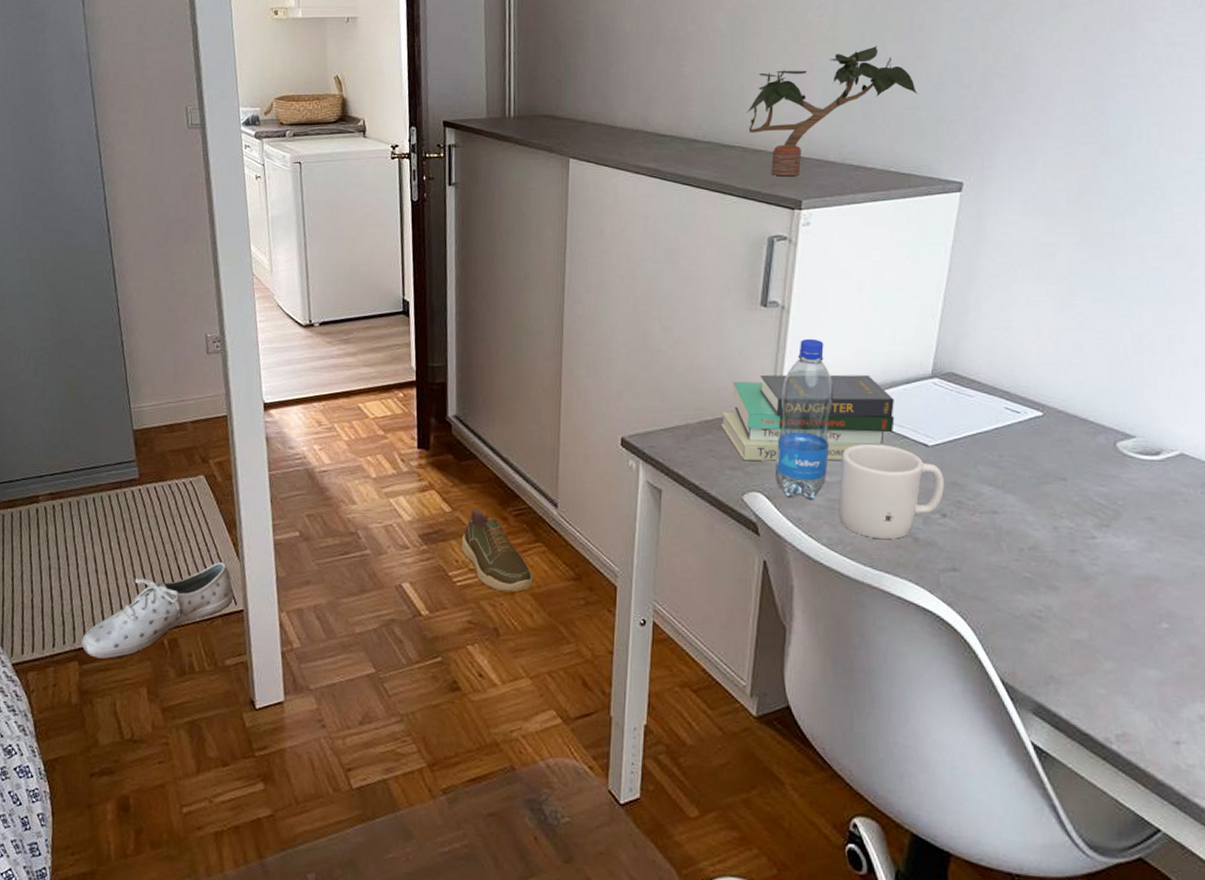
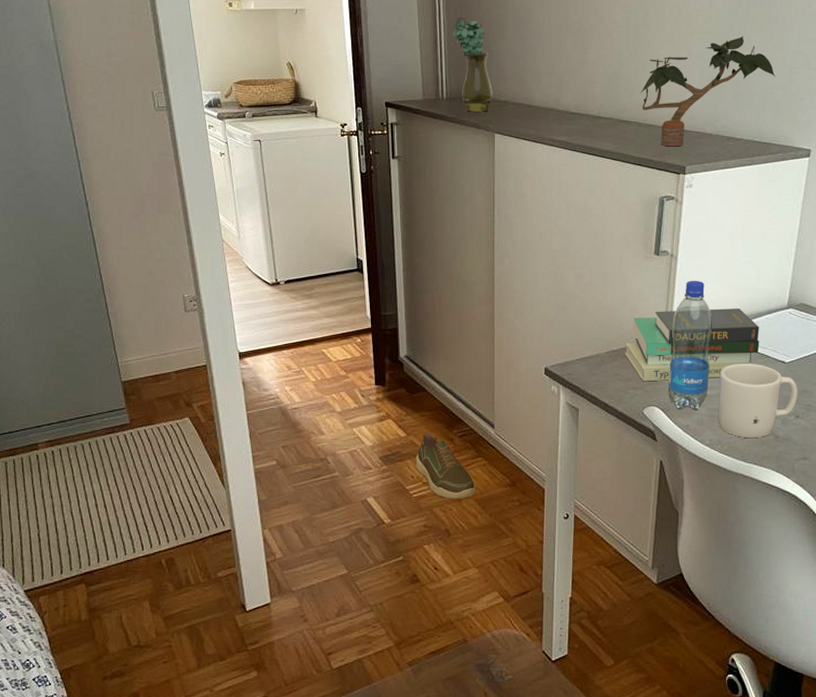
shoe: present [81,562,234,659] -> none [87,491,222,580]
vase: none [524,22,569,133] -> present [453,14,493,112]

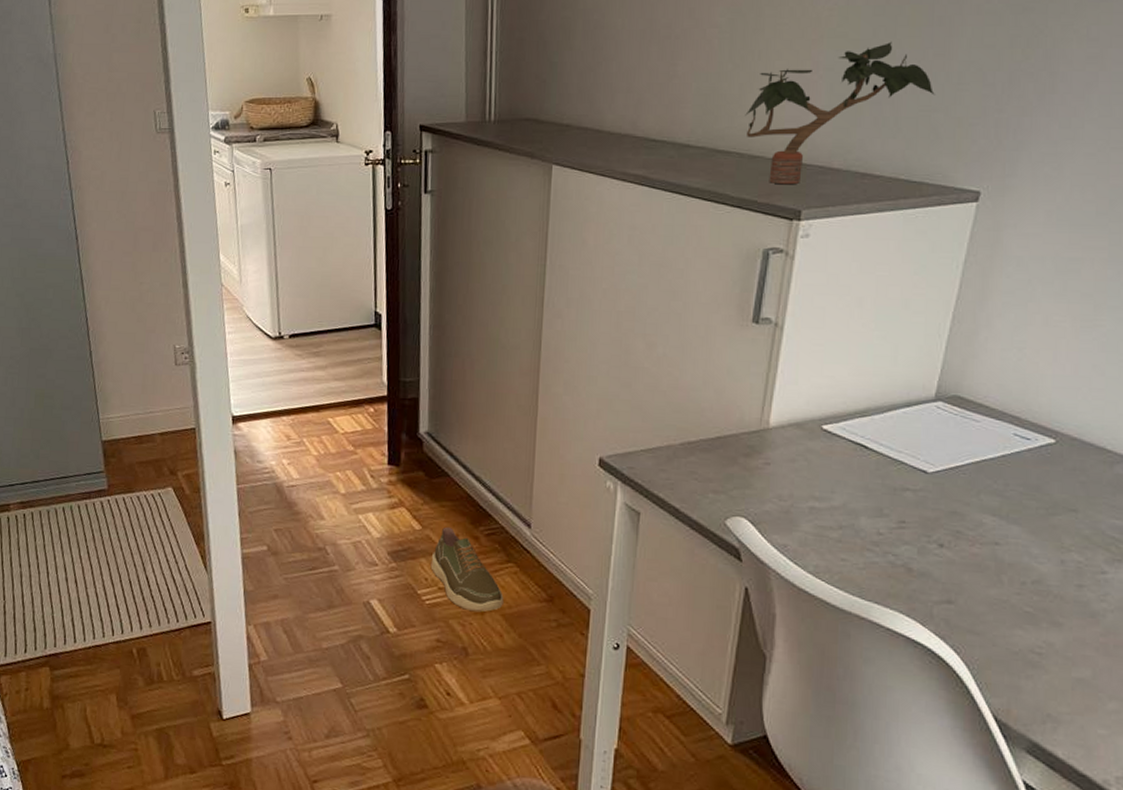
vase: present [453,14,493,112] -> none [507,18,553,138]
books: present [625,308,760,382] -> none [705,395,893,486]
bottle: present [668,280,713,411] -> none [761,357,828,527]
mug: present [718,363,798,439] -> none [828,468,944,570]

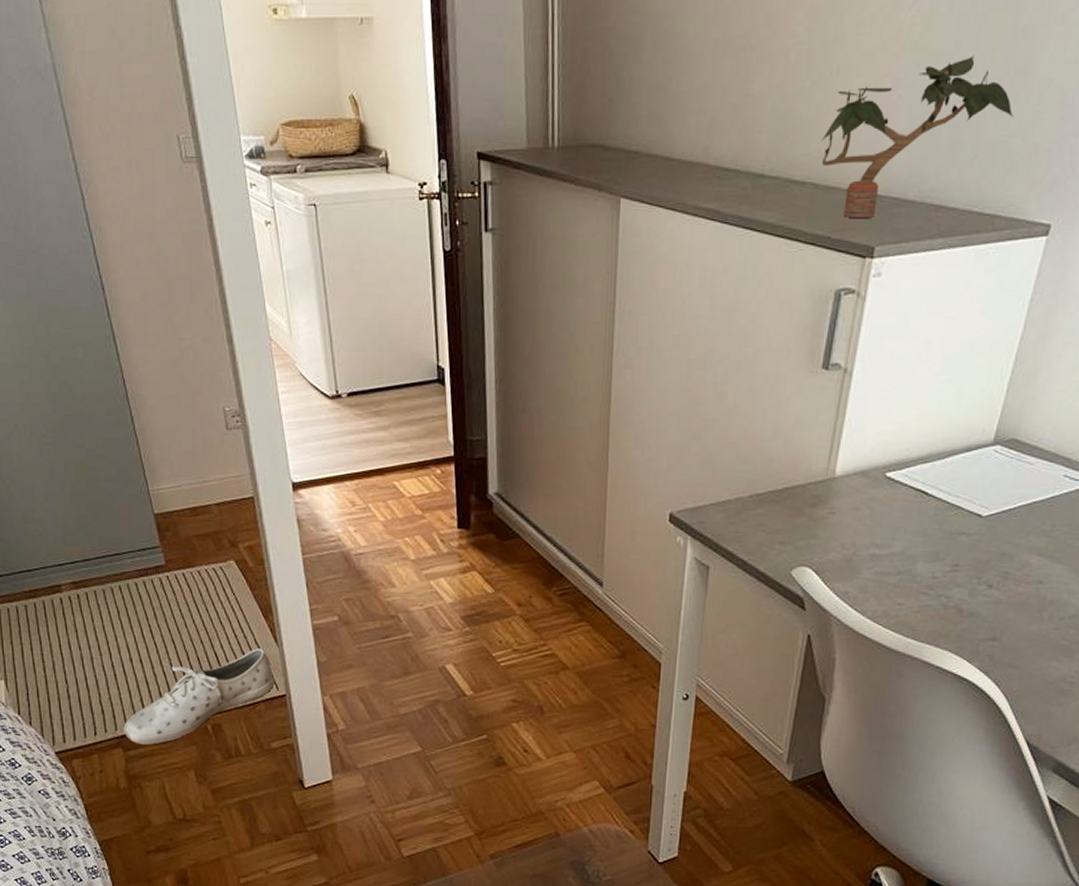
shoe: none [52,574,202,666] -> present [124,648,275,745]
shoe: present [430,526,504,612] -> none [504,588,577,672]

